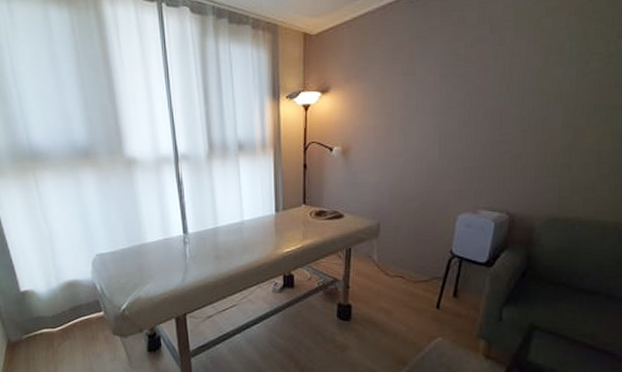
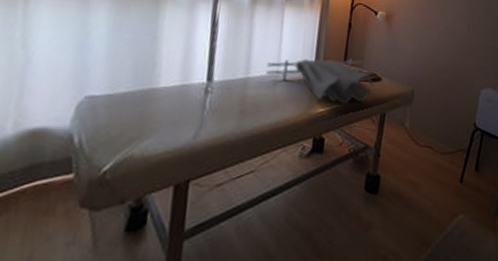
dishtowel: none [232,199,337,243] -> present [266,58,374,105]

